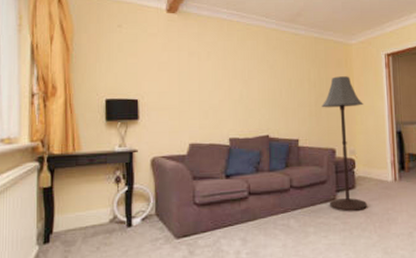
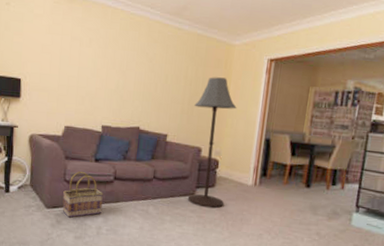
basket: none [194,191,239,246] -> present [62,171,103,218]

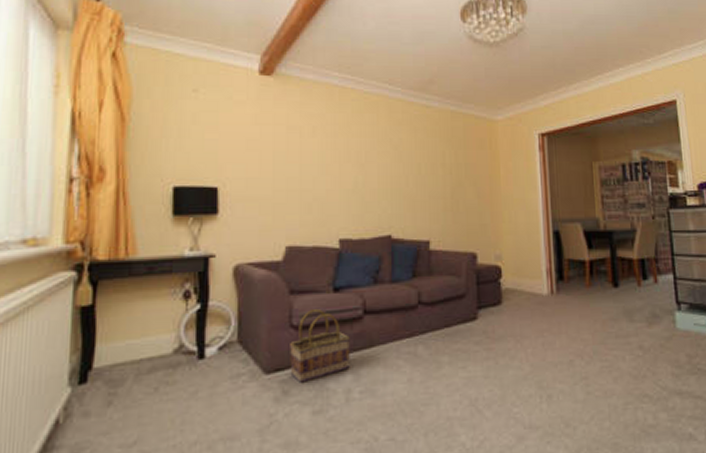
floor lamp: present [187,77,237,208] -> none [459,161,516,335]

